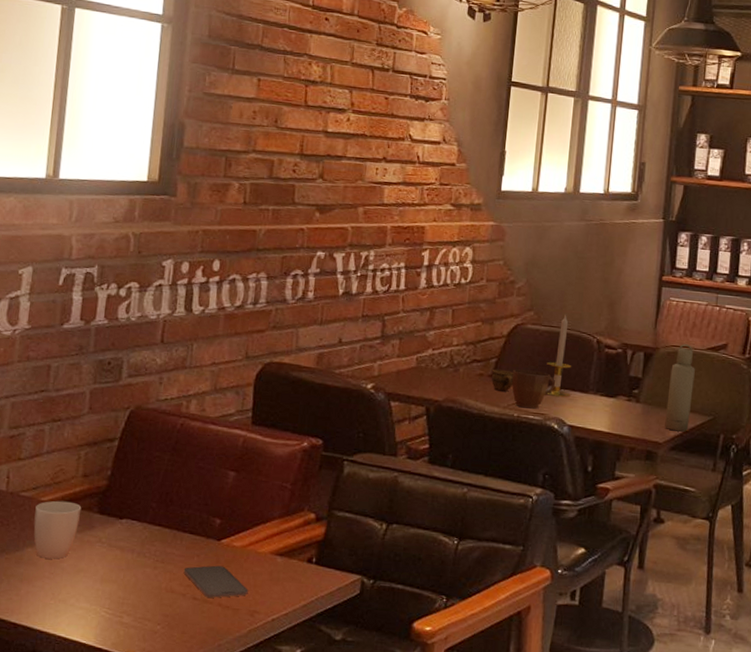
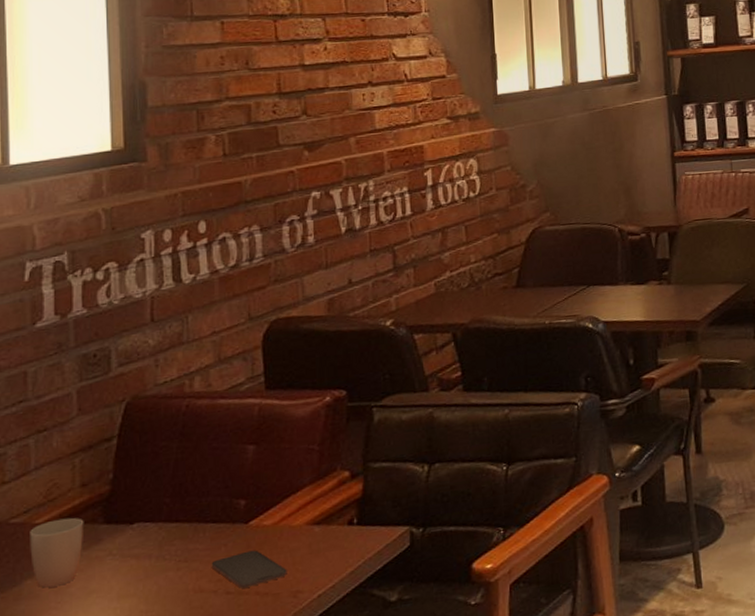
cup: present [491,370,514,392] -> none [516,278,540,301]
cup: present [511,368,556,409] -> none [537,272,584,313]
candle: present [546,314,572,397] -> none [571,208,601,295]
bottle: present [665,344,695,432] -> none [697,216,724,306]

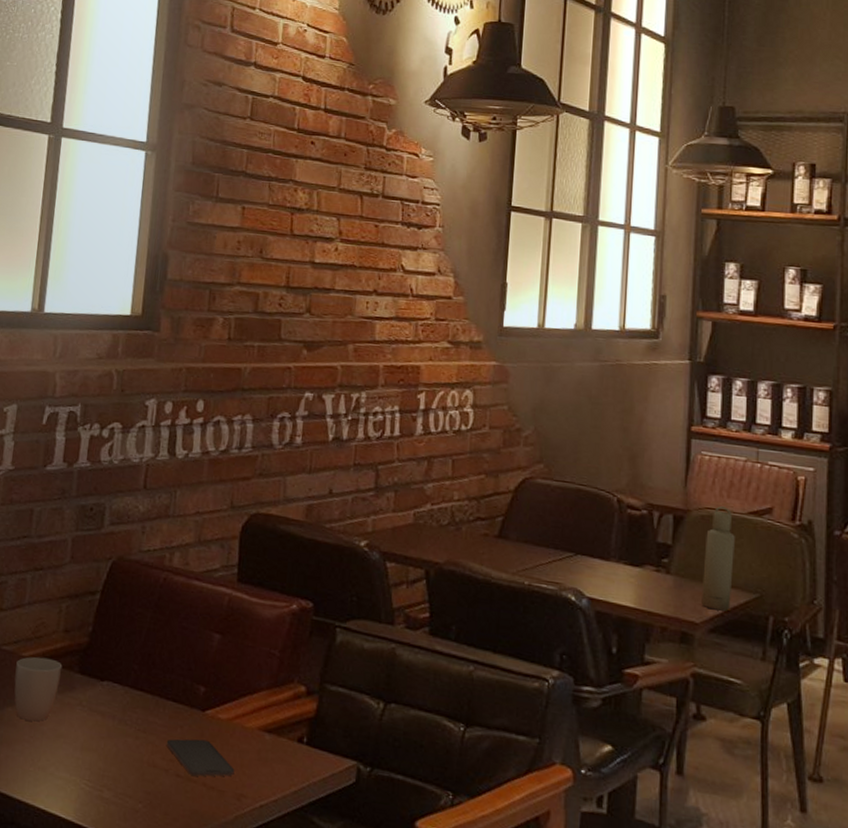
bottle: none [697,216,724,306] -> present [701,506,735,612]

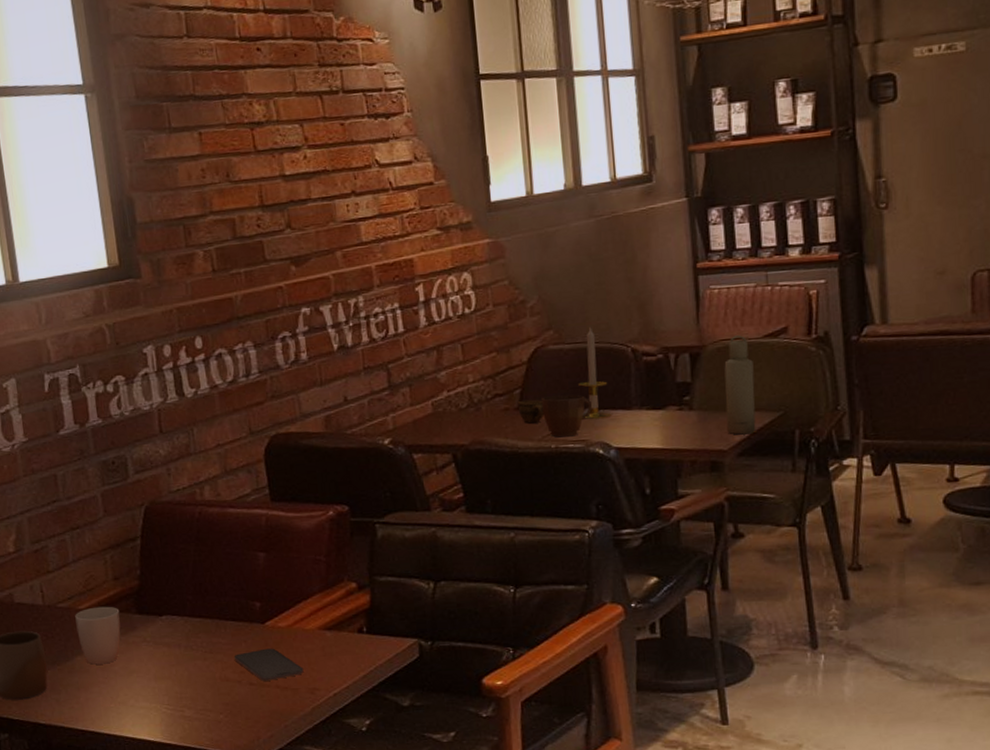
cup: none [498,529,523,555] -> present [518,400,545,424]
cup: none [520,529,572,577] -> present [540,394,593,437]
candle: none [560,467,590,565] -> present [578,326,612,419]

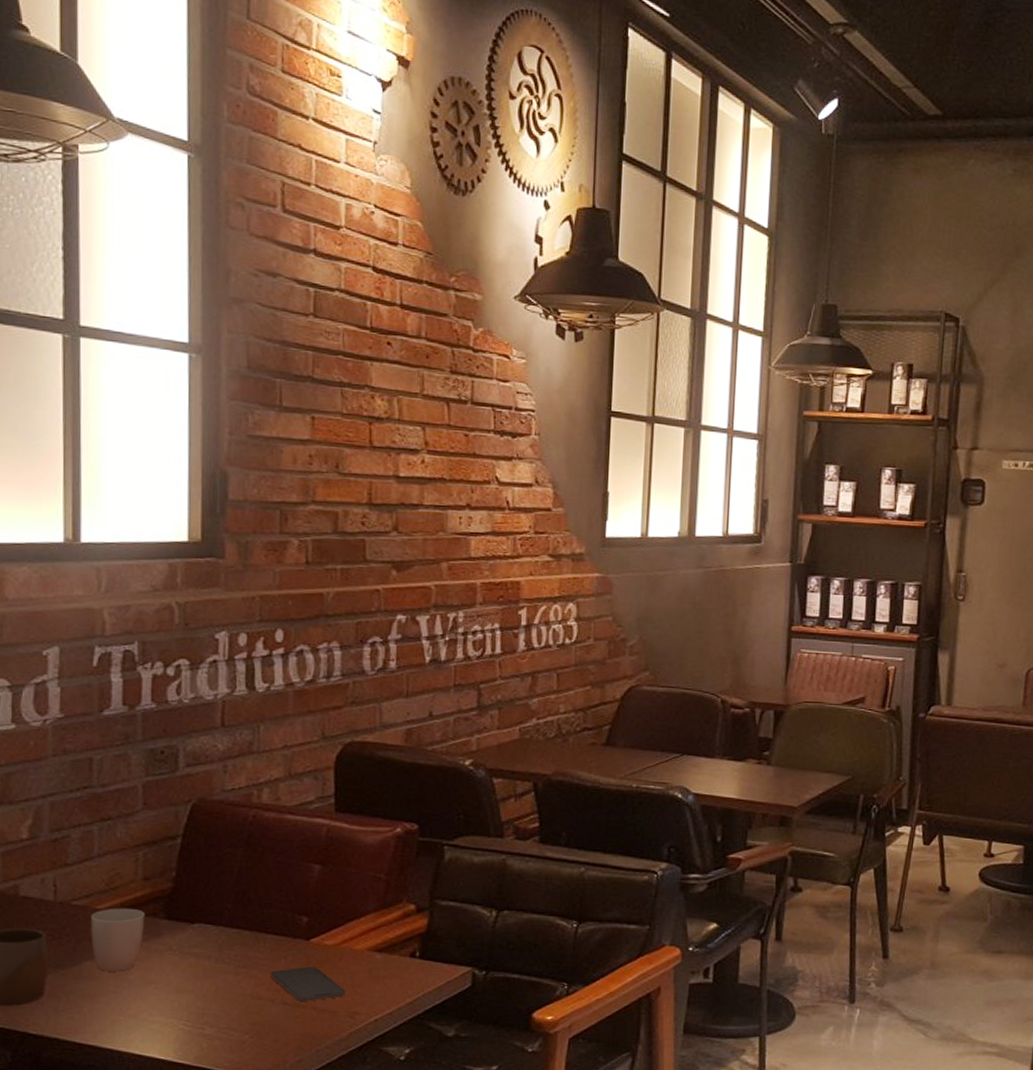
cup: present [518,400,545,424] -> none [606,738,630,761]
cup: present [540,394,593,437] -> none [628,735,678,778]
candle: present [578,326,612,419] -> none [666,672,695,763]
bottle: present [724,335,756,435] -> none [799,699,831,794]

